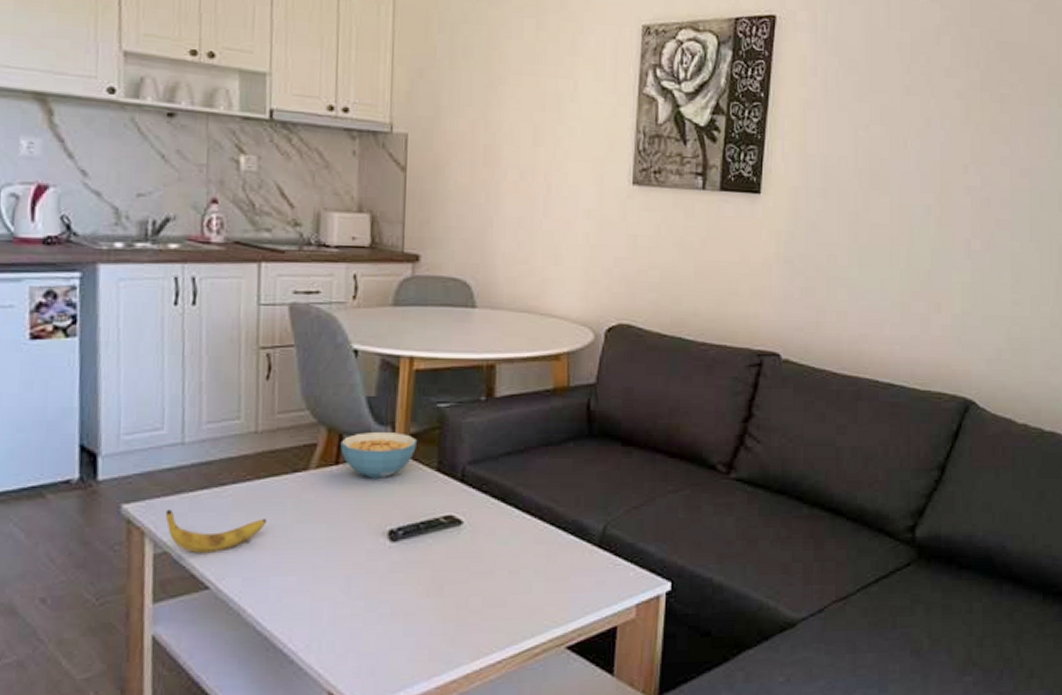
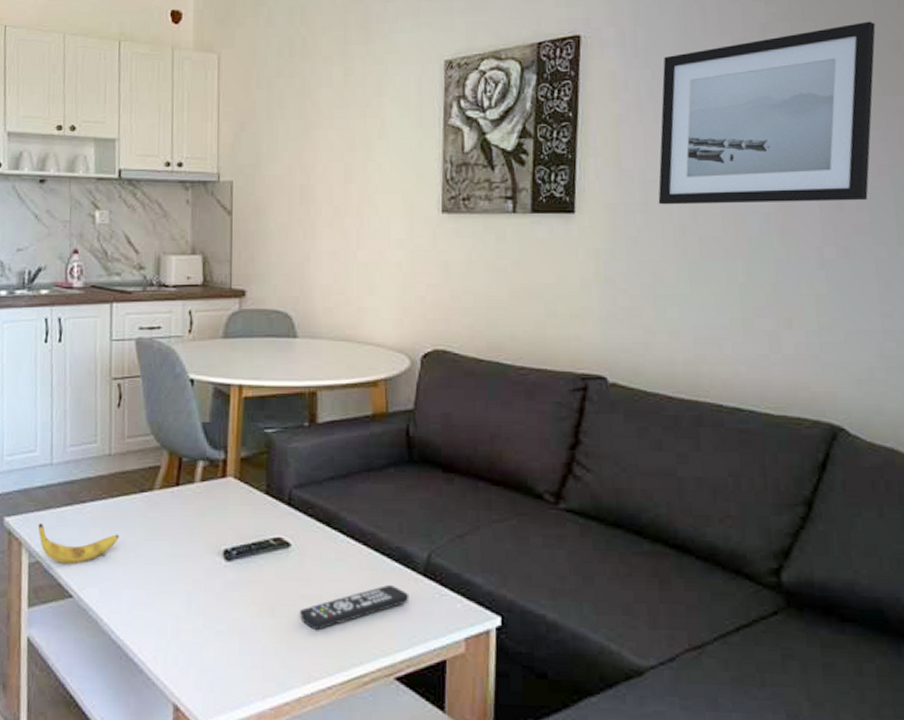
cereal bowl: present [340,432,418,478] -> none [180,456,248,500]
remote control: none [469,558,584,606] -> present [299,585,410,630]
wall art: none [836,34,1028,200] -> present [658,21,876,205]

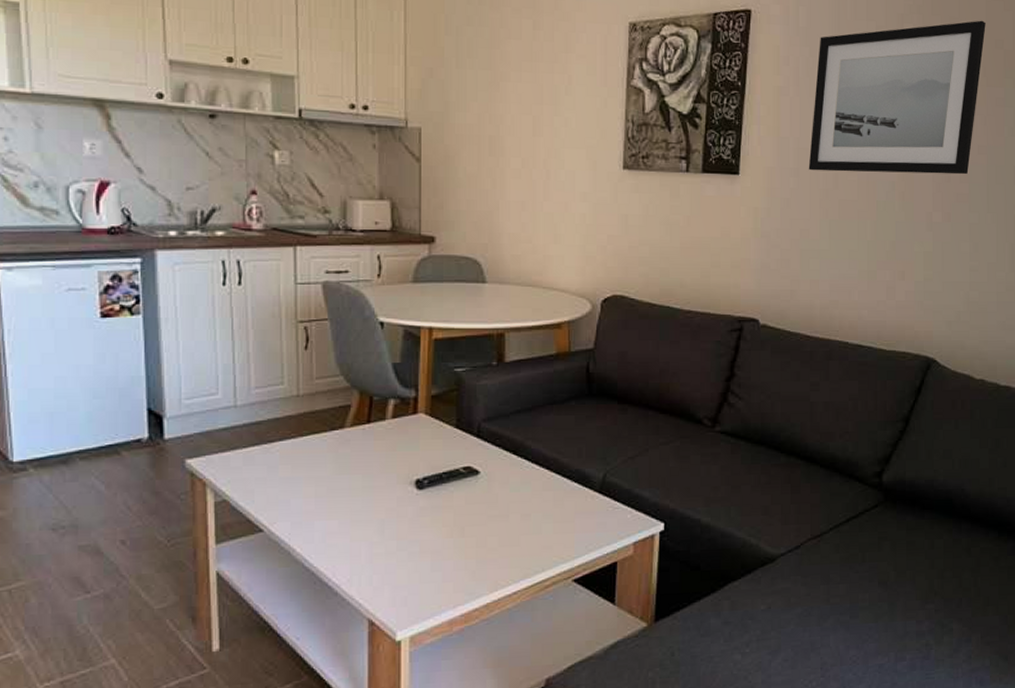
banana: present [37,523,119,565] -> none [223,464,310,502]
remote control: present [299,585,410,630] -> none [487,503,587,545]

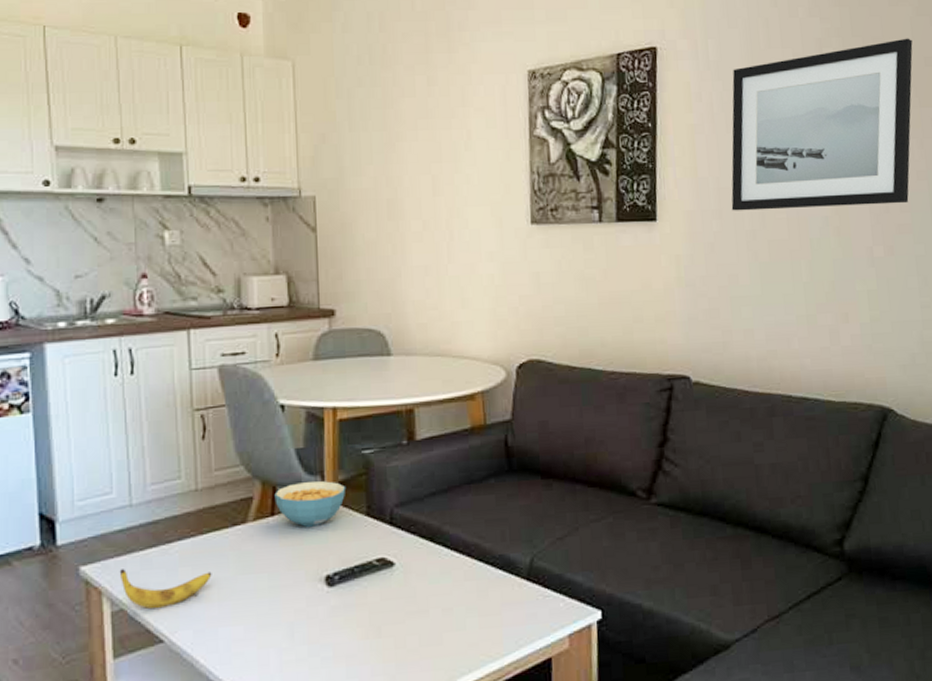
banana: none [223,464,310,502] -> present [119,569,212,609]
cereal bowl: none [371,394,438,435] -> present [274,481,346,527]

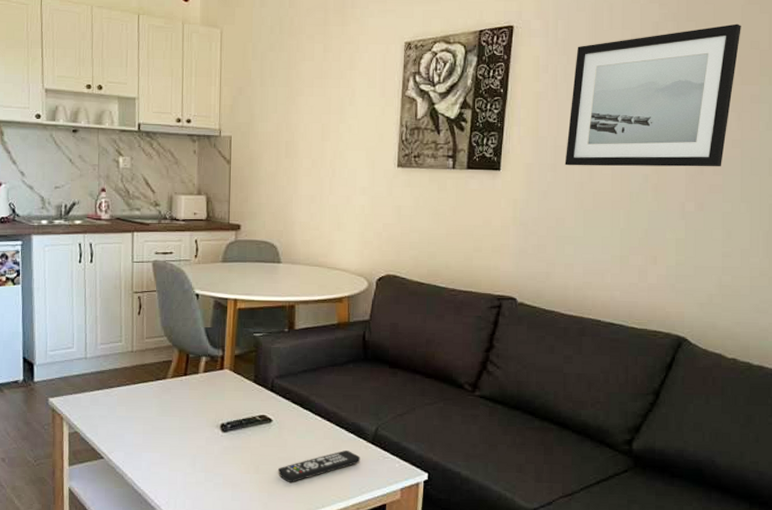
banana: present [119,569,212,609] -> none [75,403,140,434]
cereal bowl: present [274,481,346,527] -> none [187,353,240,387]
remote control: none [406,592,514,644] -> present [277,450,361,482]

